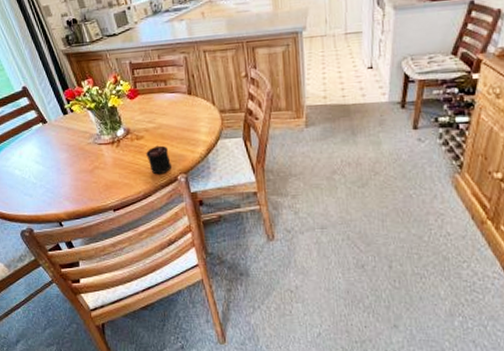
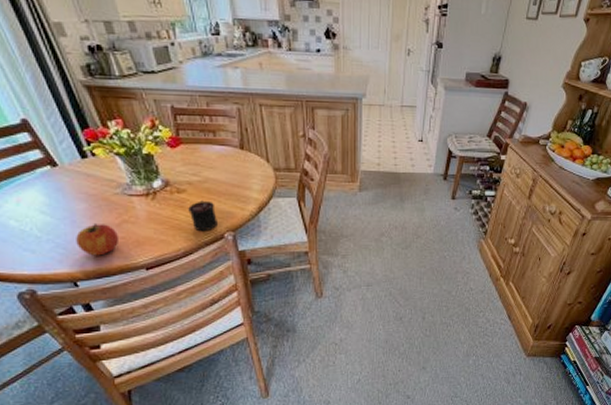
apple: none [60,169,93,199] -> present [76,222,120,256]

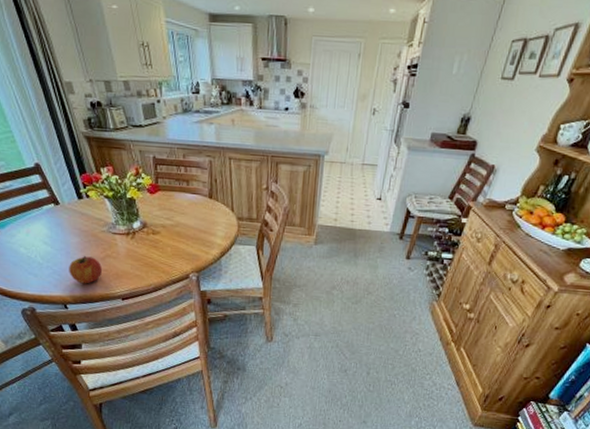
candle: present [188,200,217,232] -> none [161,242,185,271]

